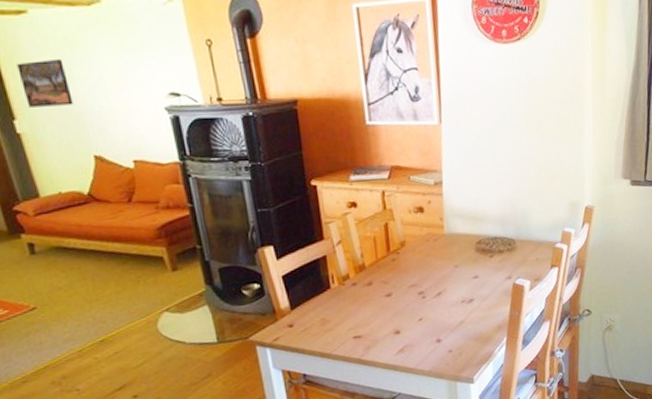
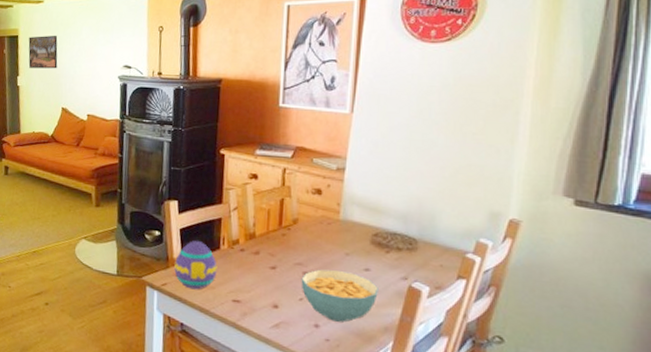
decorative egg: none [283,284,332,337] -> present [174,240,217,290]
cereal bowl: none [417,282,489,332] -> present [301,269,379,323]

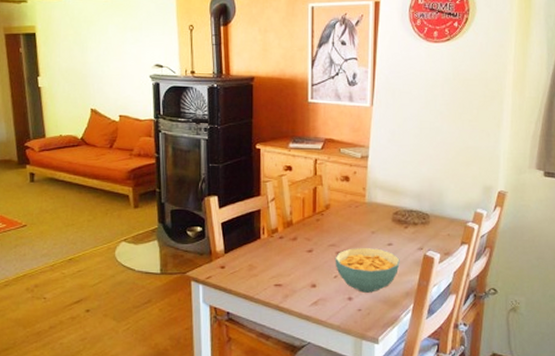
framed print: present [28,35,58,69] -> none [48,33,83,69]
decorative egg: present [174,240,217,290] -> none [218,232,259,279]

